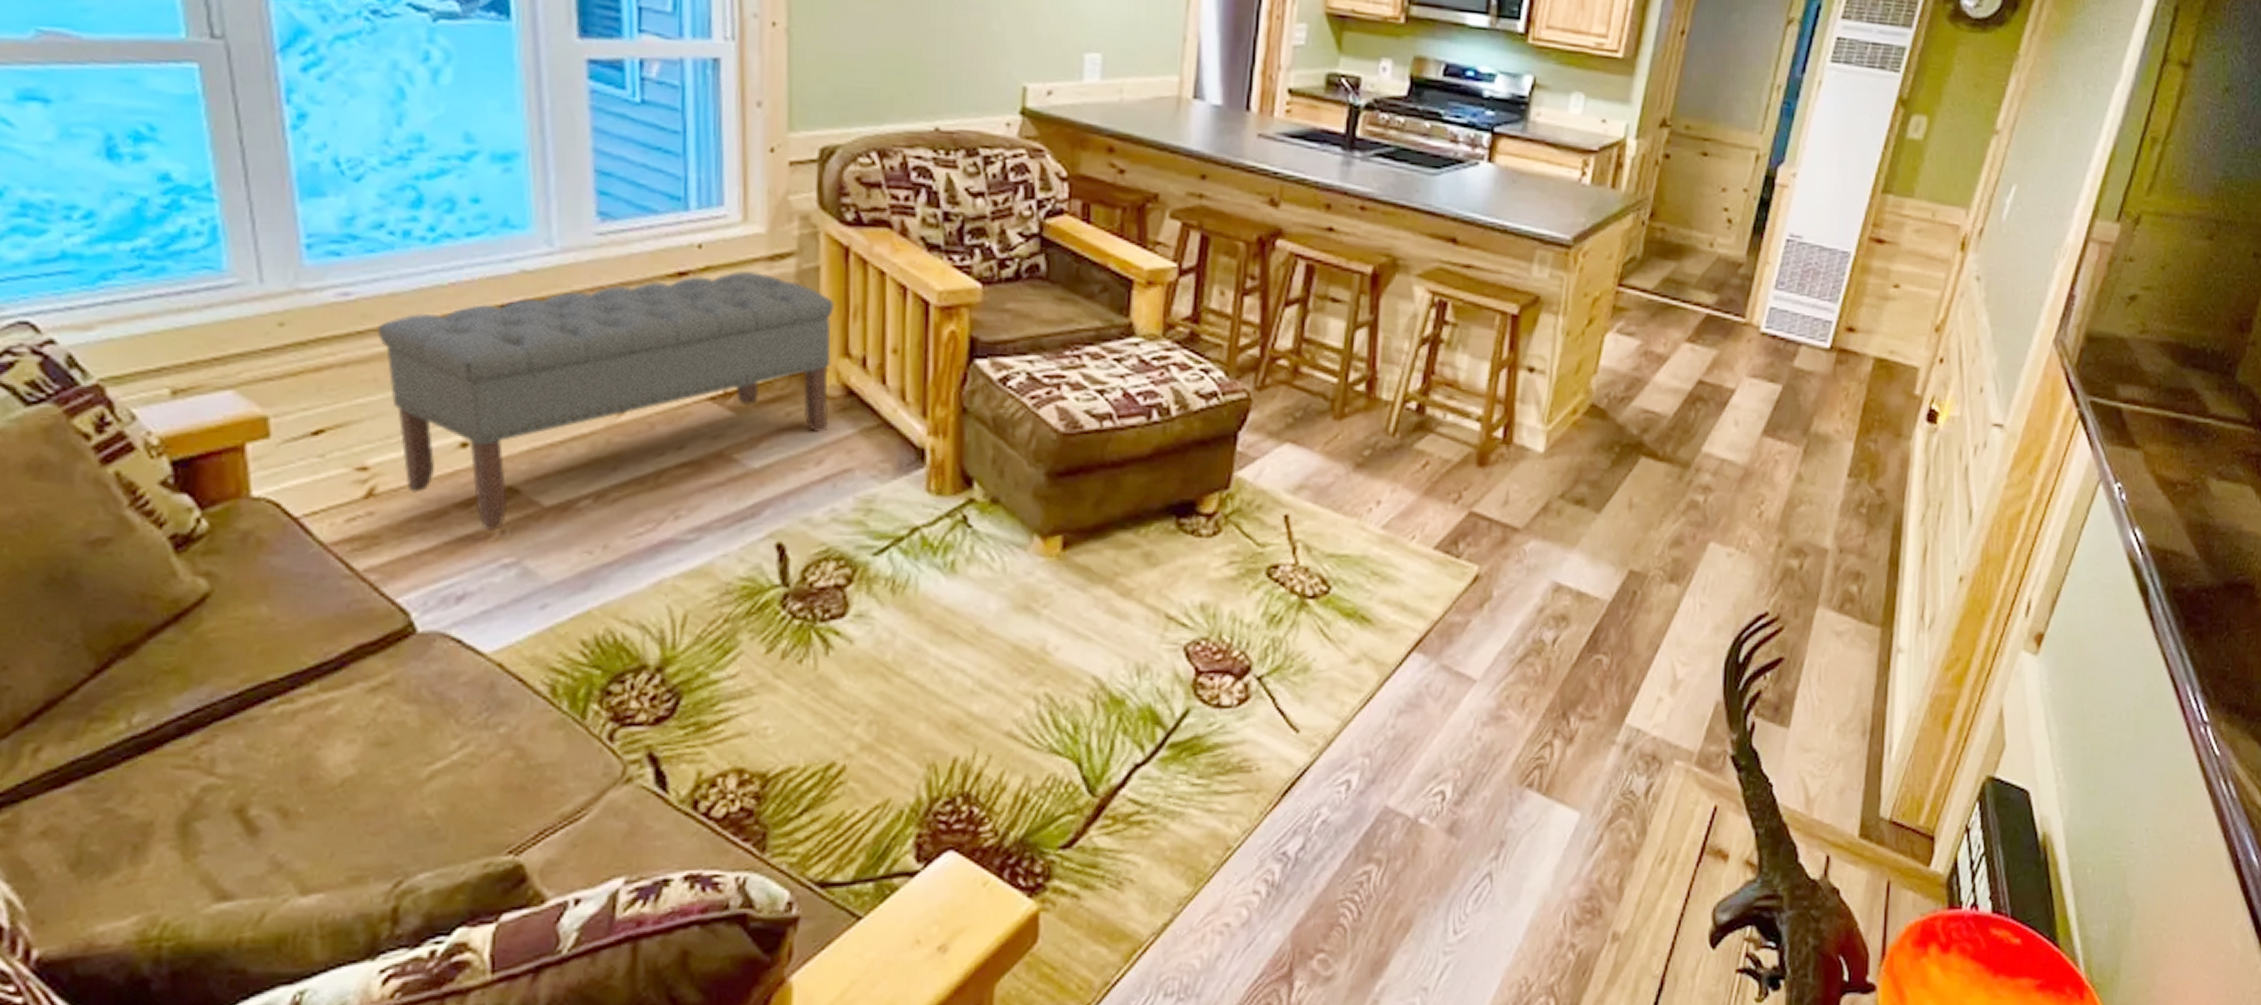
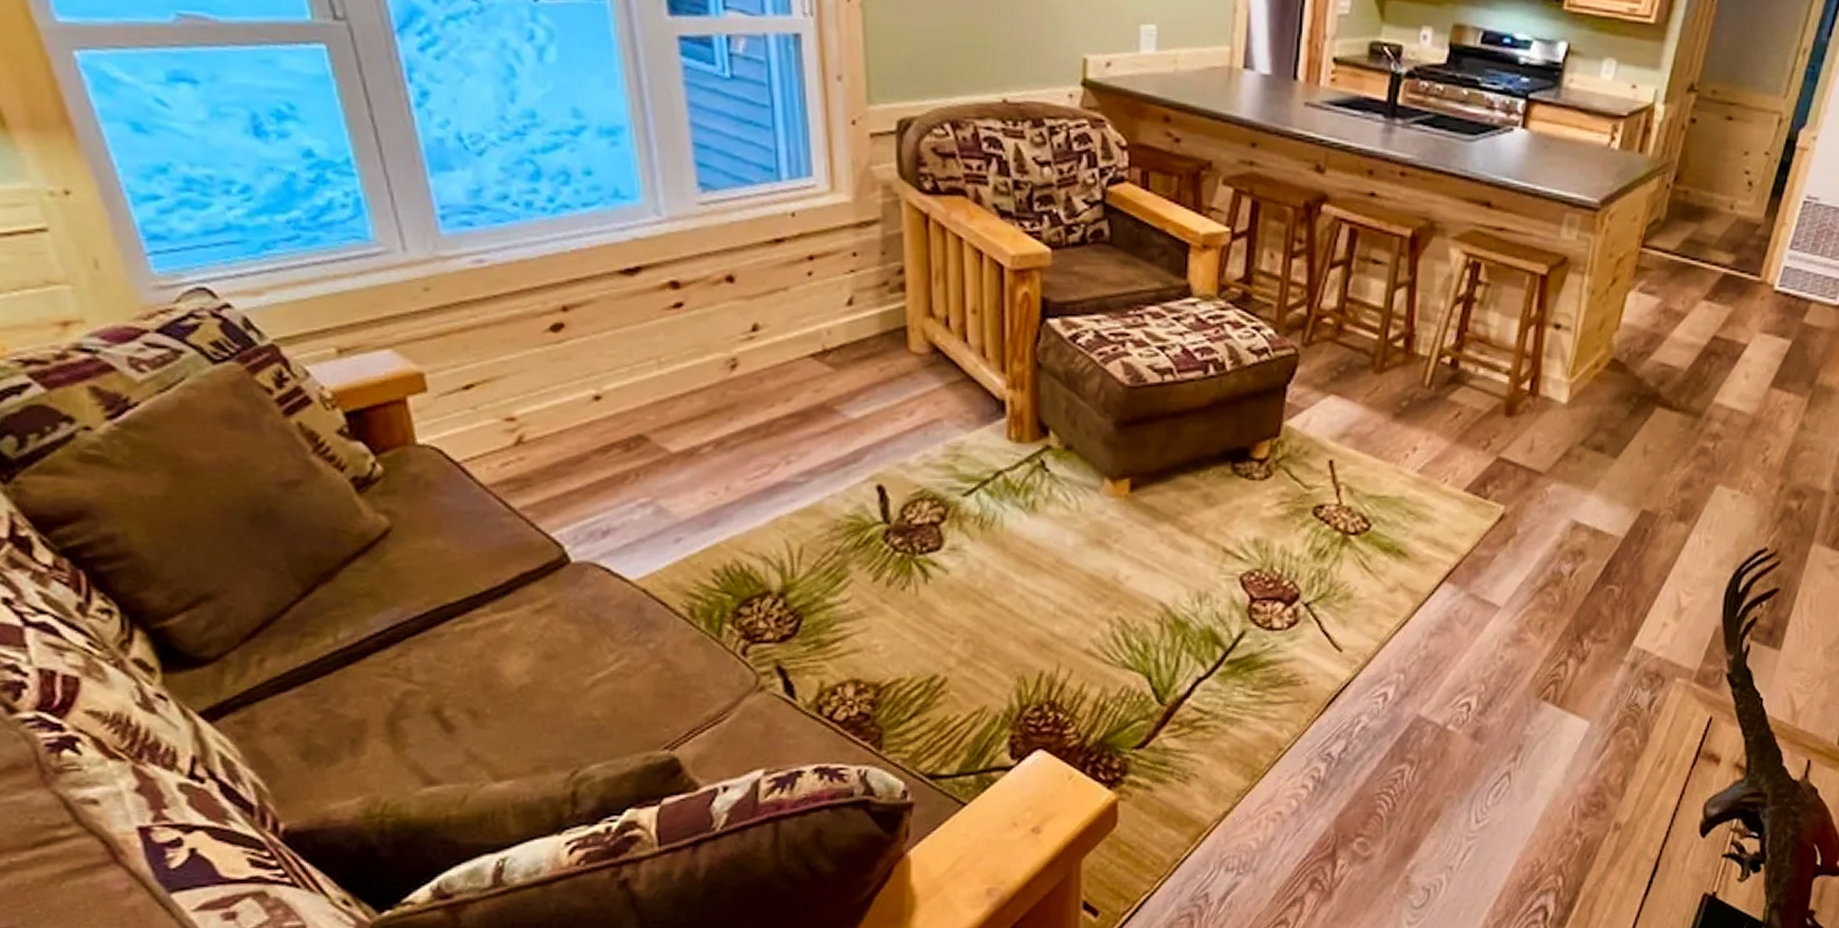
bench: present [378,270,834,530] -> none [512,237,918,474]

